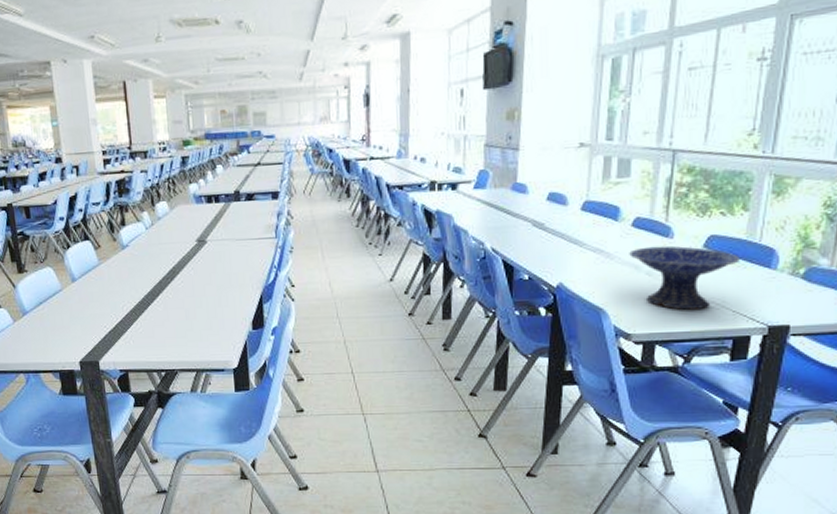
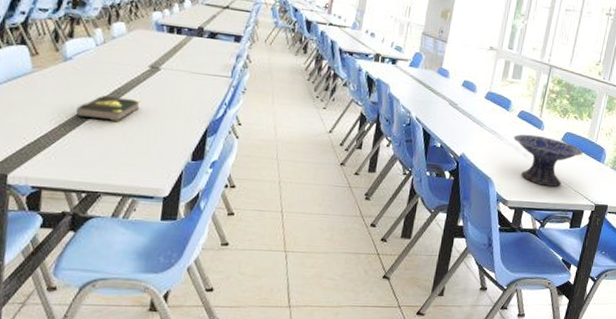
book: none [141,275,196,301] -> present [75,95,141,121]

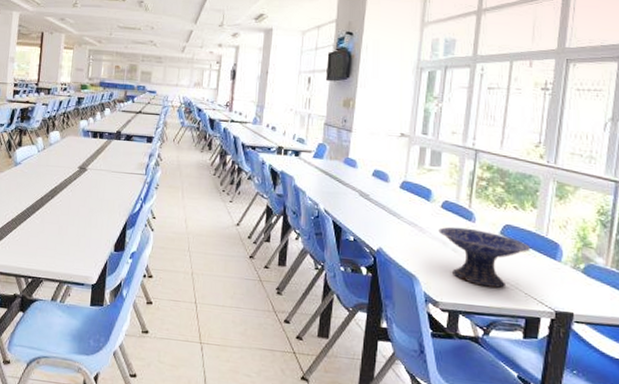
book: present [75,95,141,121] -> none [23,194,72,216]

